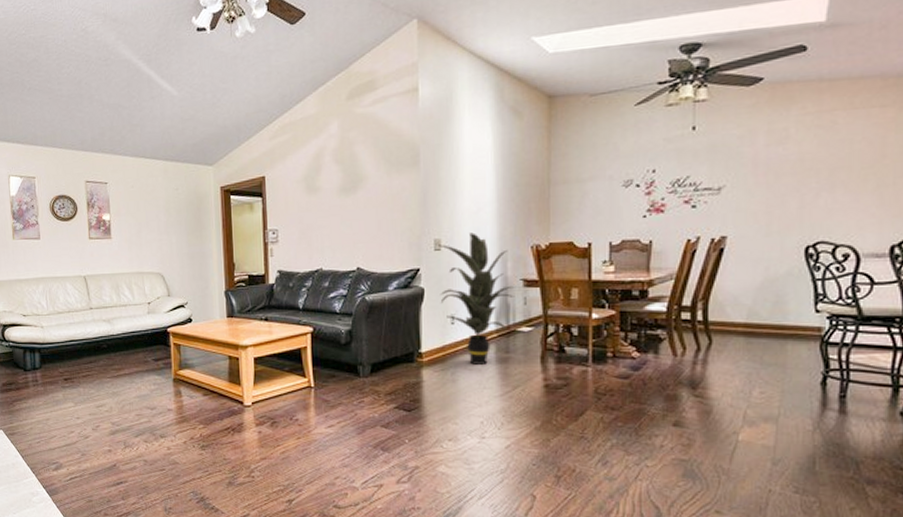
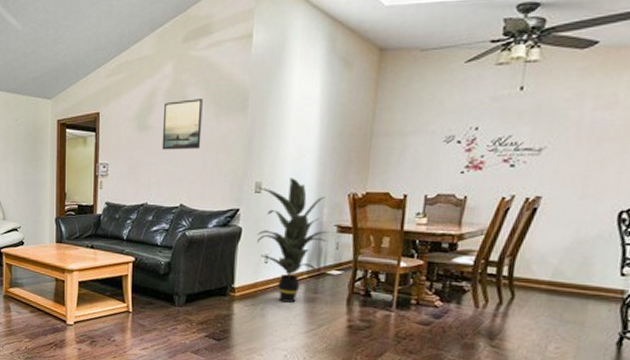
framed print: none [332,156,374,212] -> present [162,99,203,150]

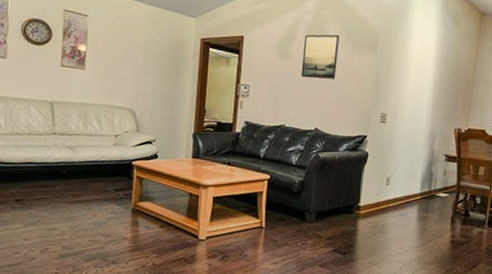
indoor plant: present [256,178,328,303] -> none [380,112,438,221]

